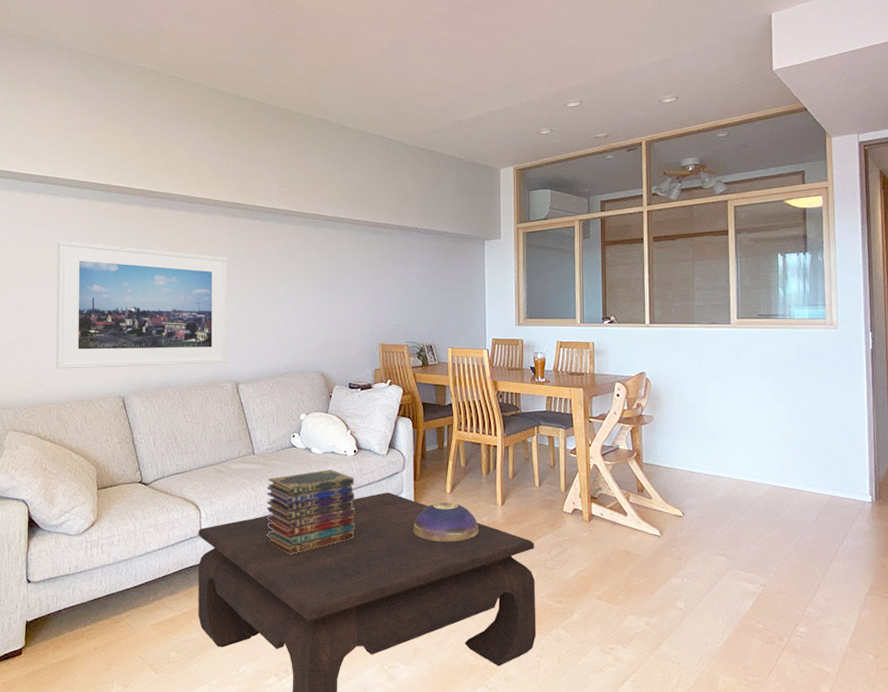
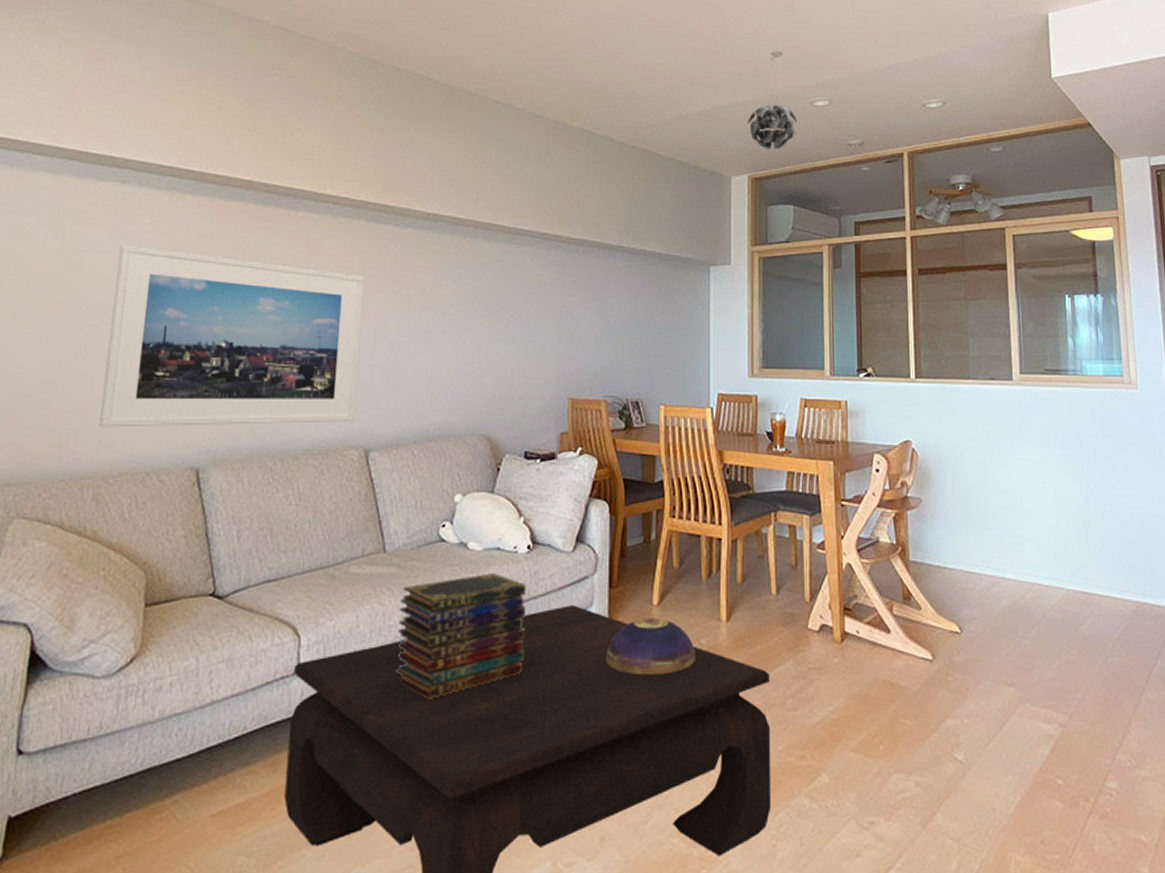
pendant light: none [513,63,553,145] -> present [748,51,797,150]

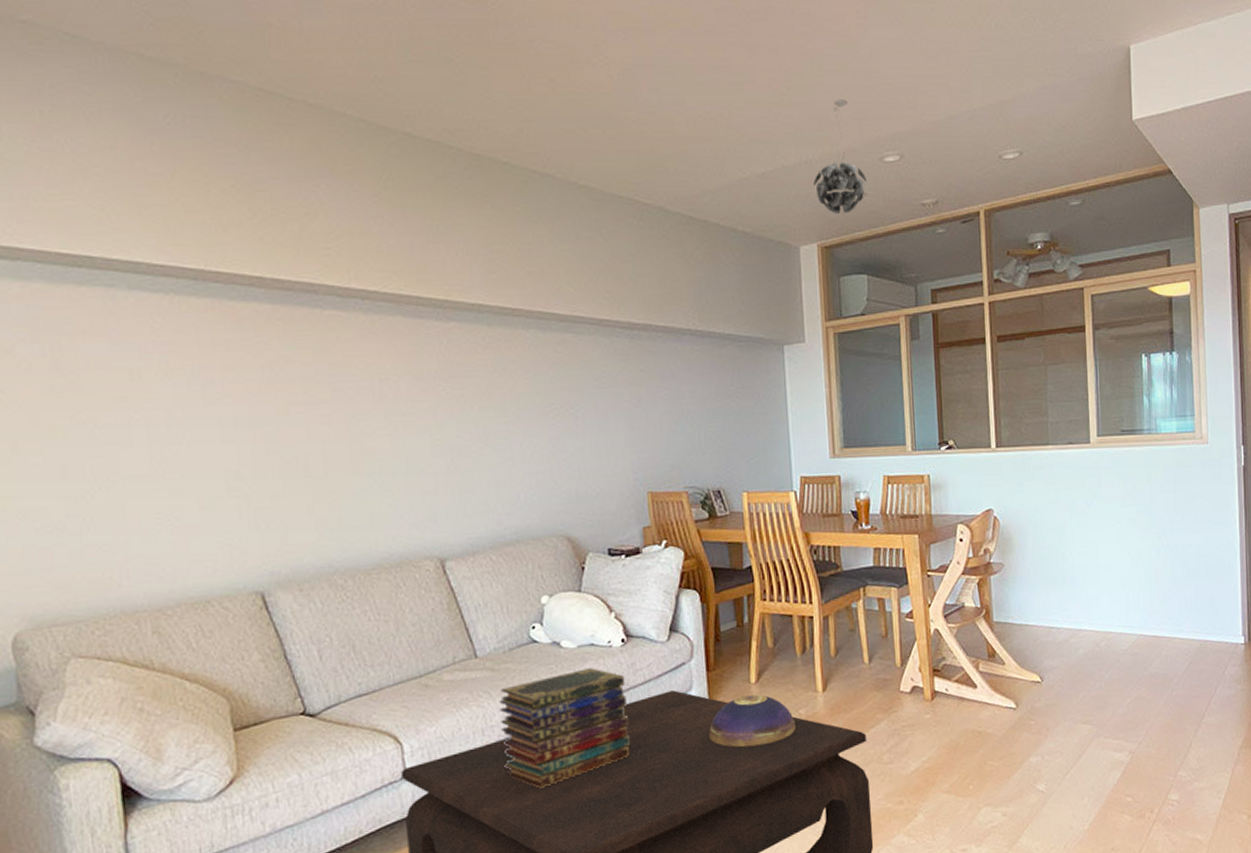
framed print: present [99,245,365,428] -> none [122,358,423,559]

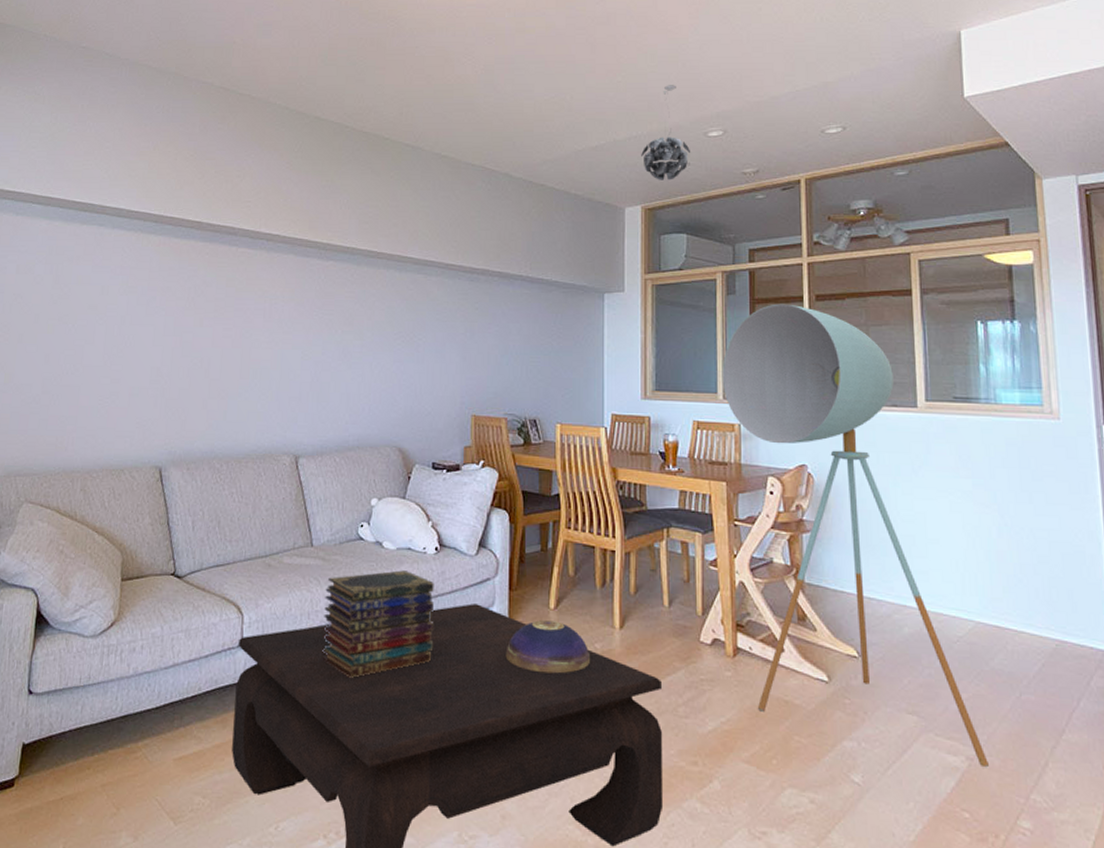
floor lamp: none [909,346,1147,758] -> present [722,303,989,768]

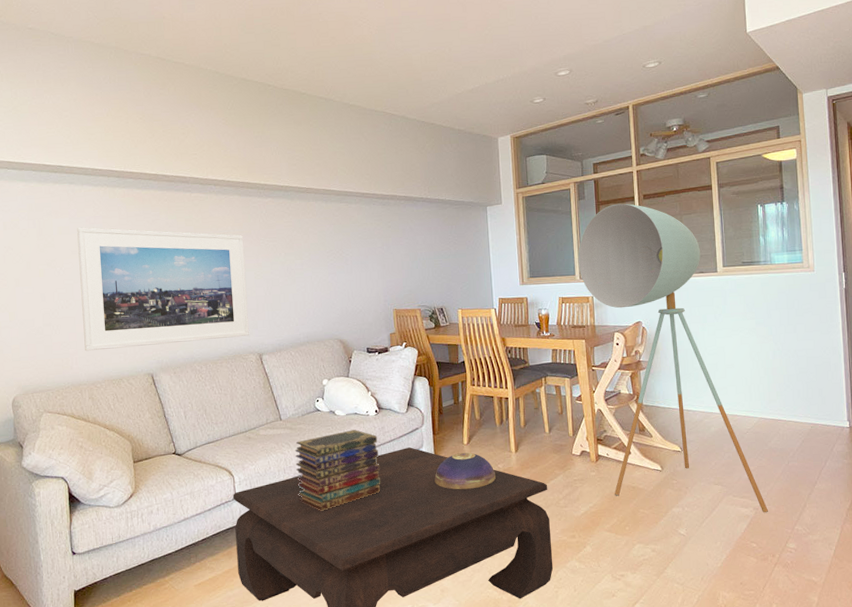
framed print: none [85,278,294,432] -> present [77,227,249,351]
pendant light: present [641,85,690,180] -> none [507,35,545,114]

